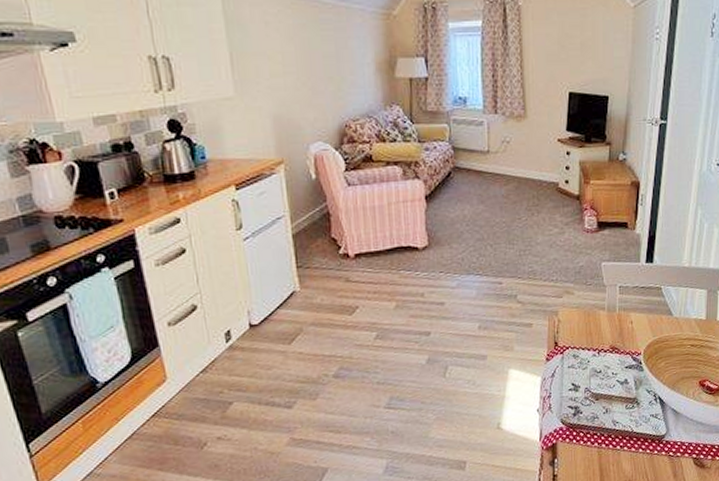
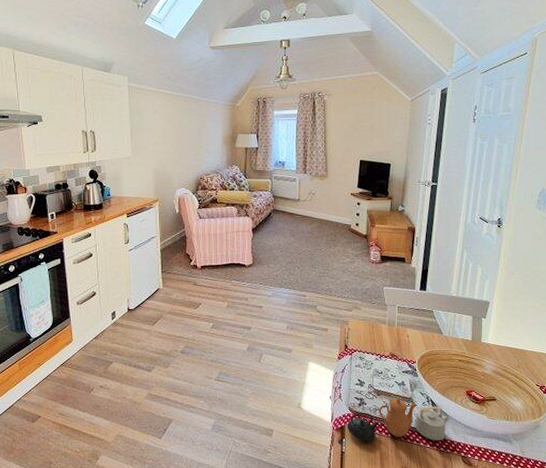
teapot: none [559,400,680,458] -> present [347,398,450,441]

